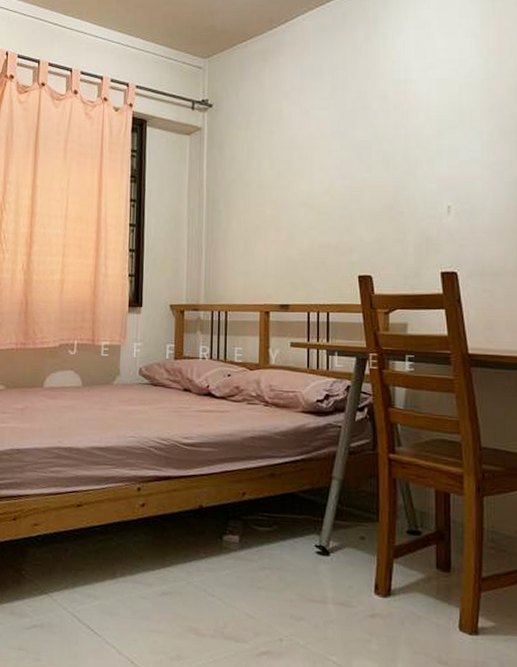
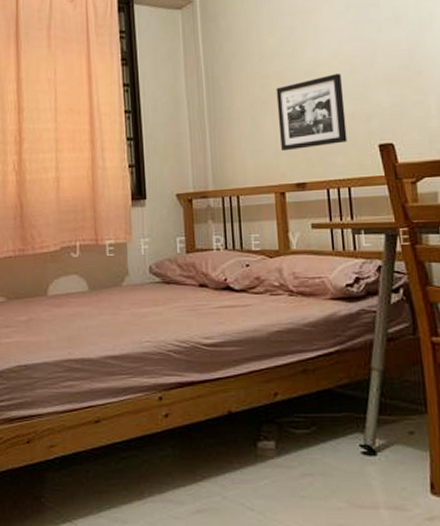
picture frame: none [269,207,331,274] -> present [276,73,348,152]

